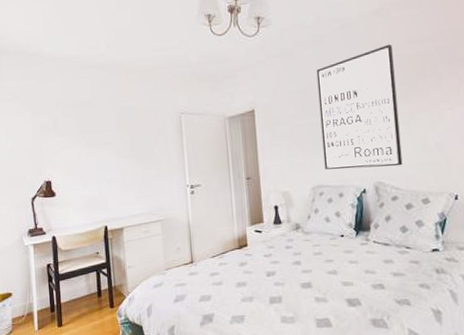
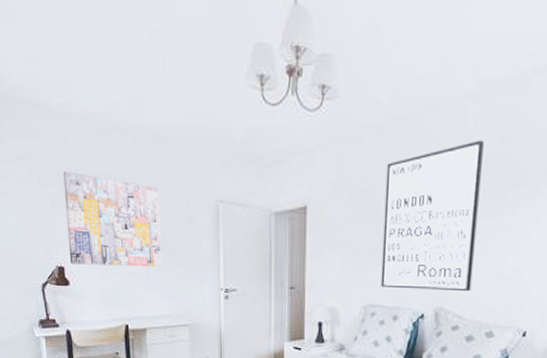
wall art: none [51,102,135,178] -> present [63,171,162,268]

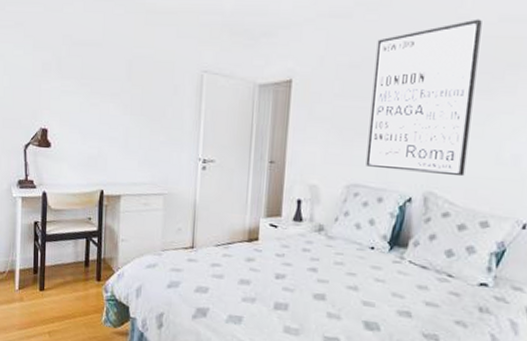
wall art: present [63,171,162,268] -> none [53,37,146,134]

